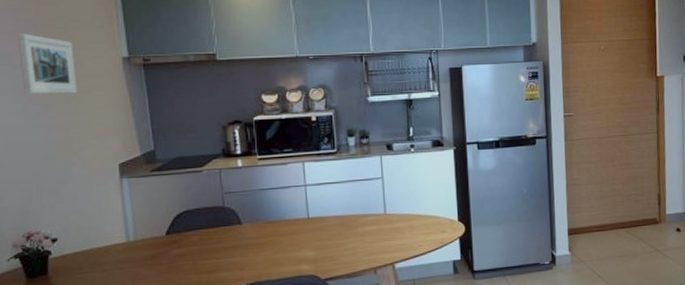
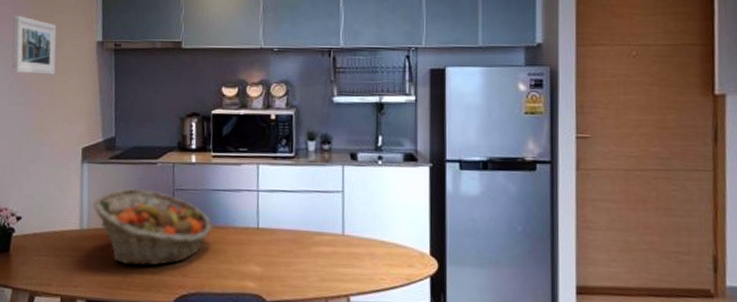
fruit basket: none [139,195,266,268] -> present [93,188,213,266]

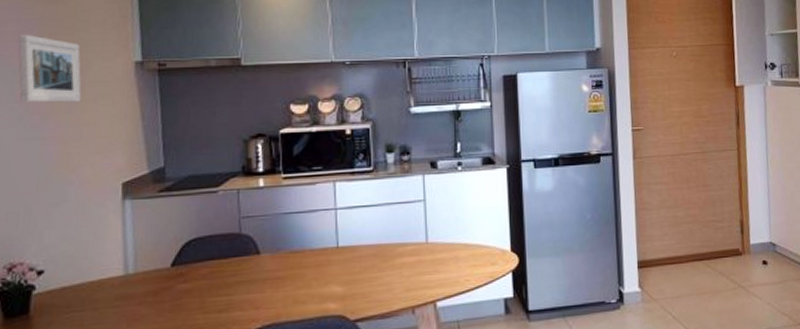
fruit basket: present [93,188,213,266] -> none [141,220,288,307]

